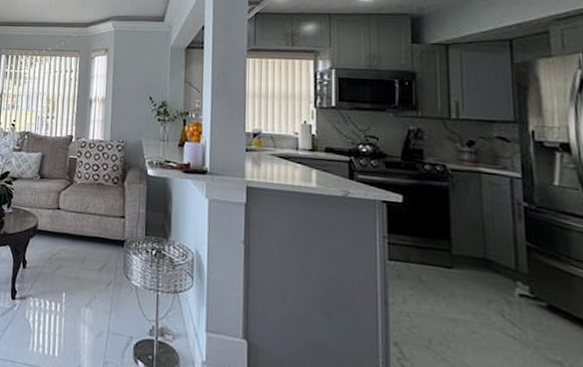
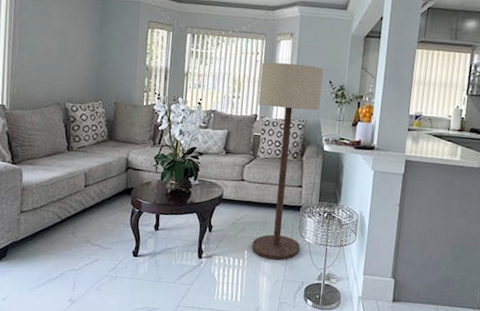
floor lamp: none [70,79,142,307] -> present [251,62,323,260]

